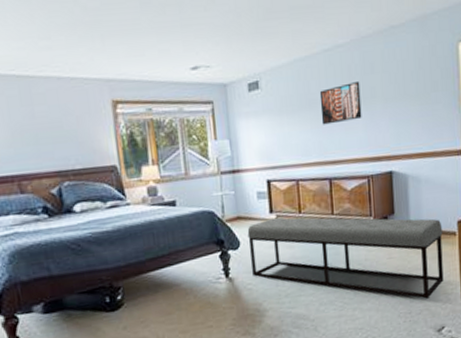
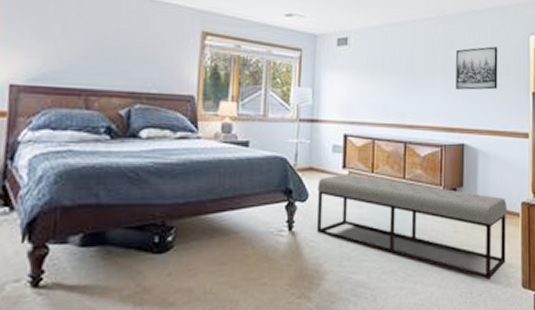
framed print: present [319,80,362,125] -> none [402,53,441,90]
wall art: none [376,62,425,116] -> present [456,46,498,90]

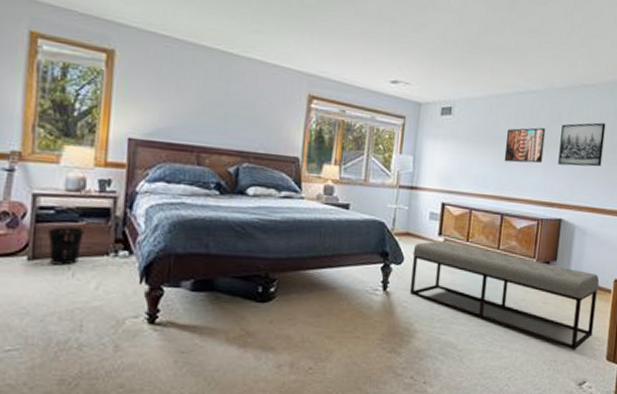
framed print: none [402,53,441,90] -> present [504,127,546,164]

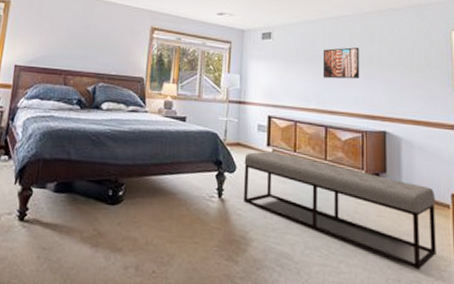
wall art: present [558,122,606,167] -> none [375,41,419,82]

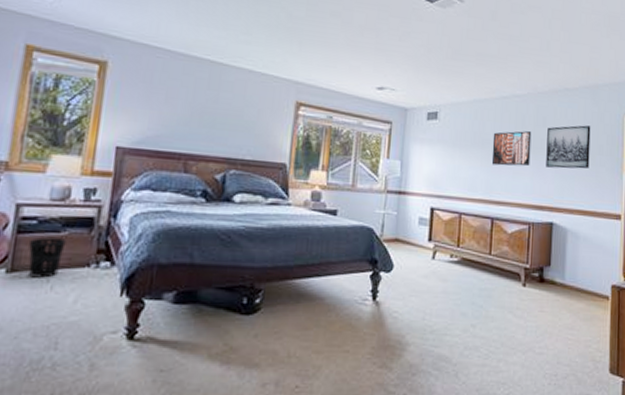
bench: present [244,151,436,270] -> none [401,246,596,363]
wall art: none [375,41,419,82] -> present [546,125,591,169]

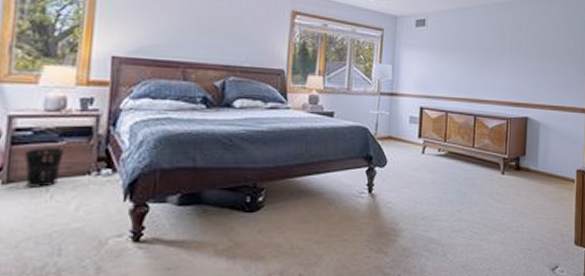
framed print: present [491,130,532,167] -> none [474,35,509,68]
wall art: present [546,125,591,169] -> none [522,30,560,69]

